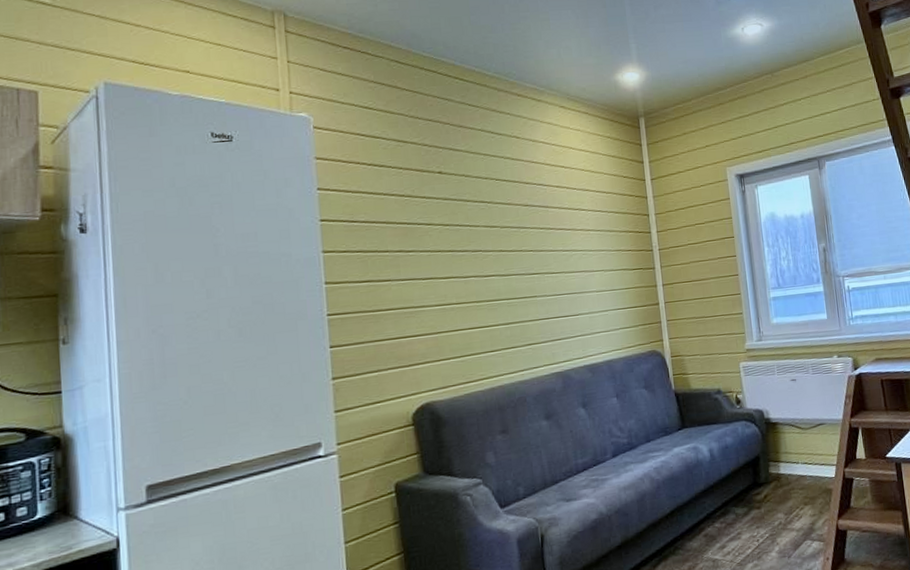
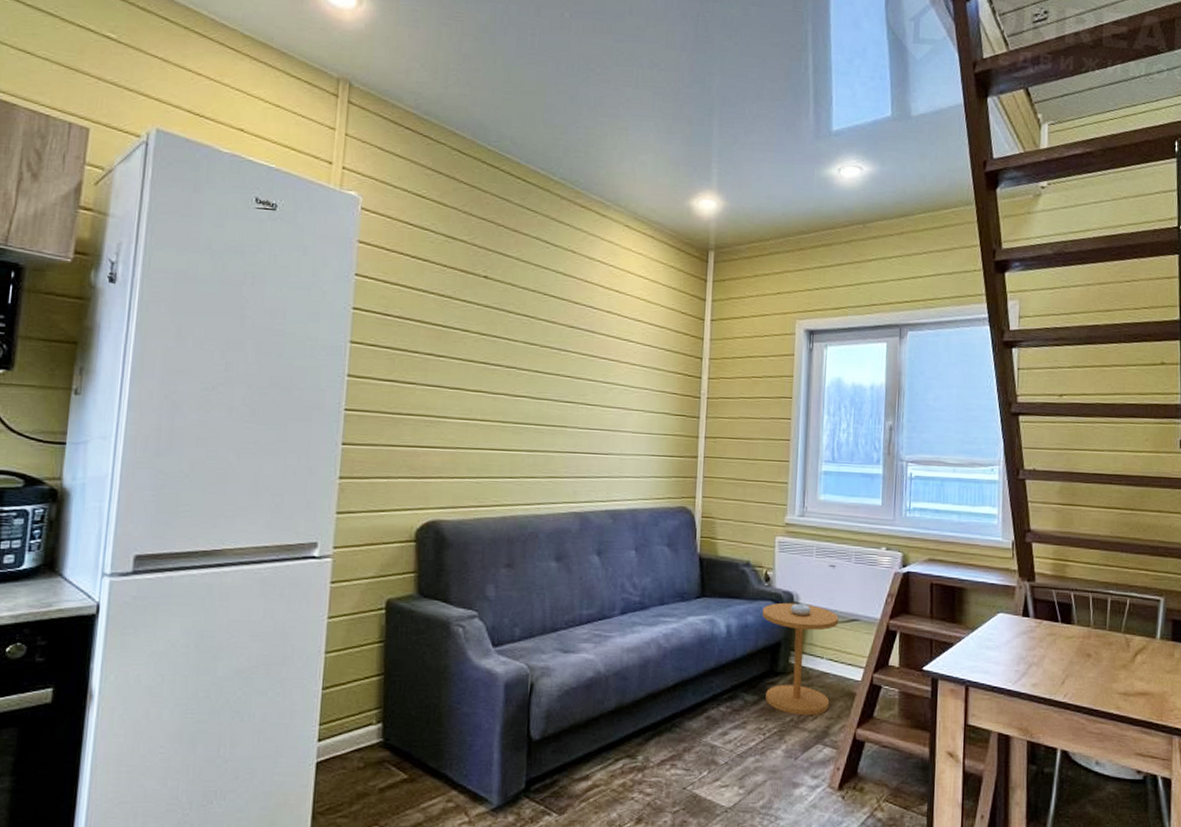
side table: none [738,417,811,518] -> present [762,602,839,715]

